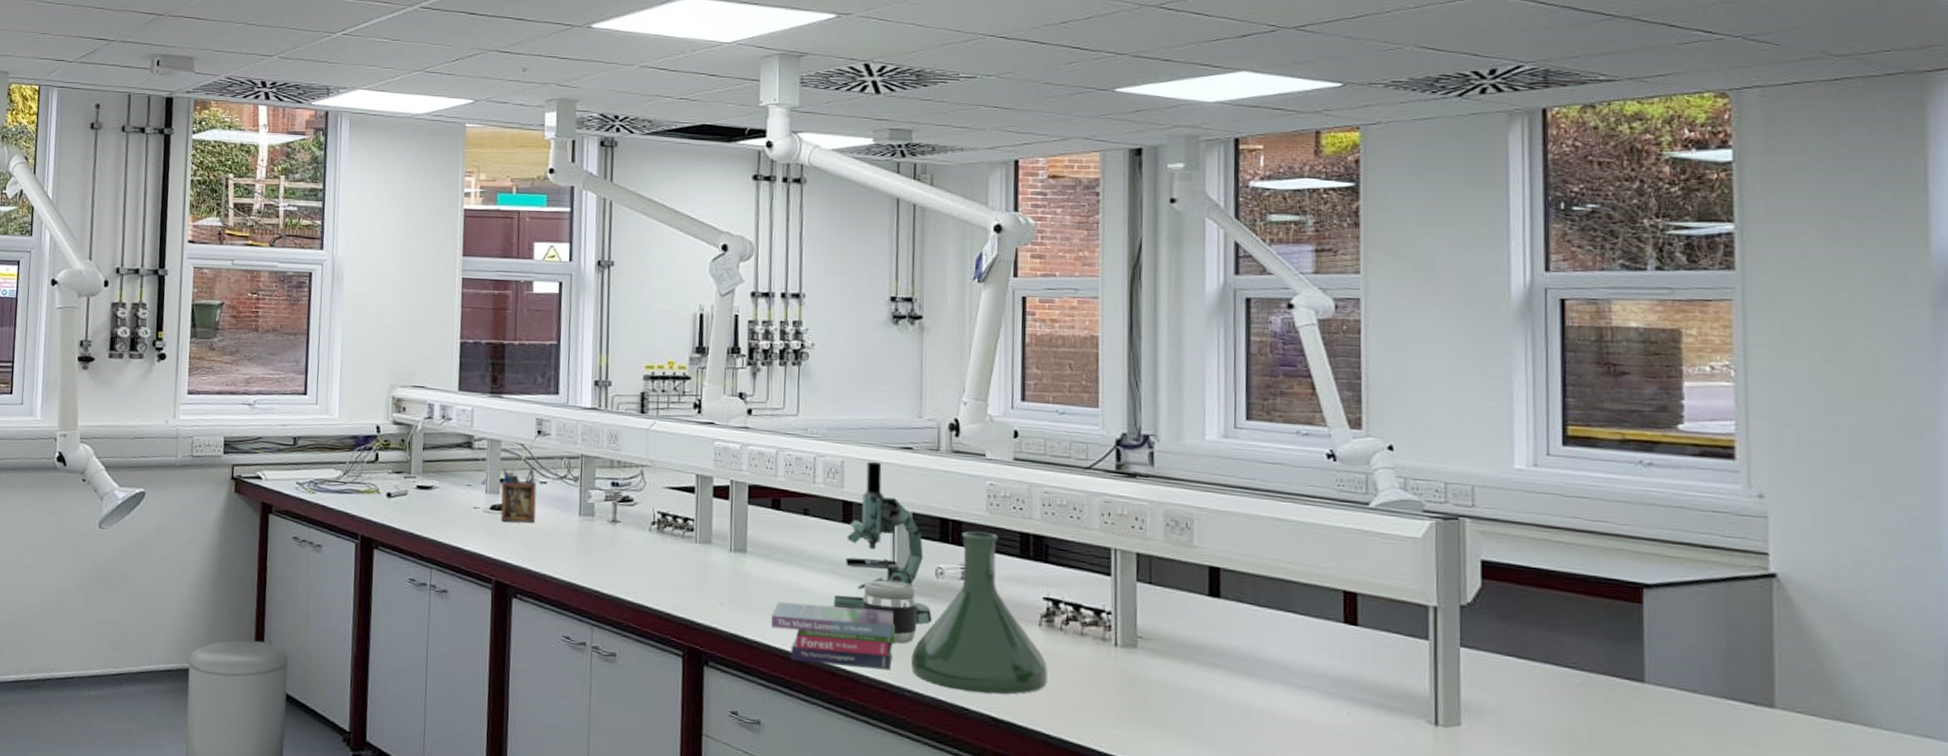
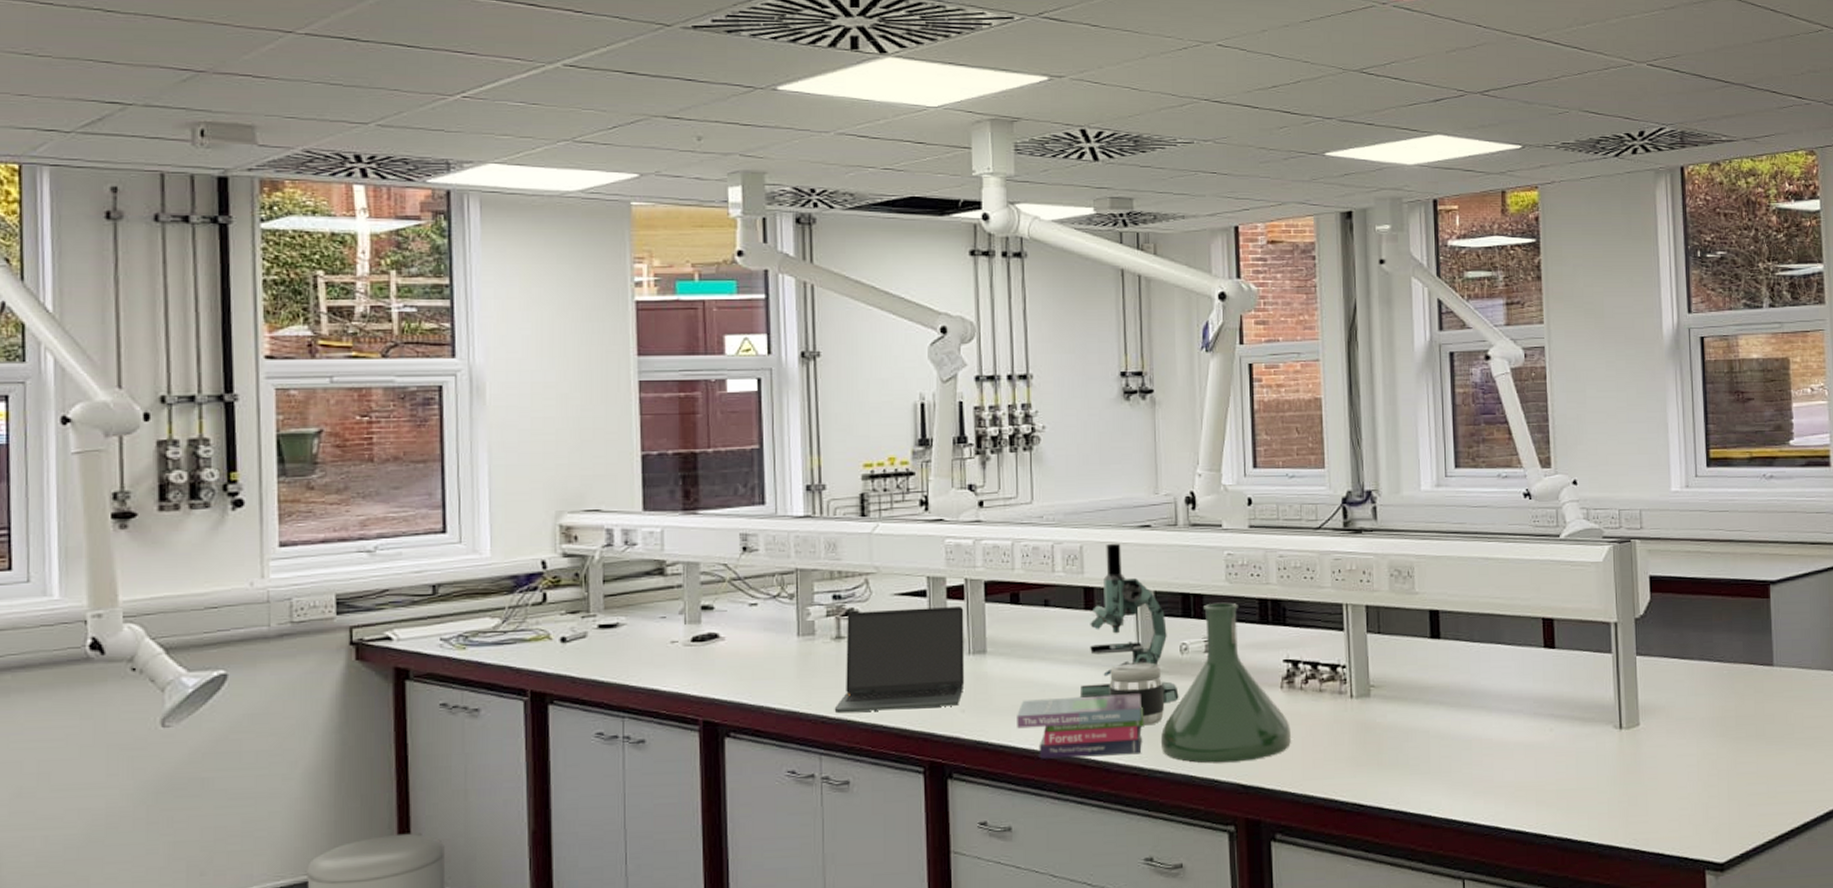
desk organizer: present [500,468,537,523] -> none [703,589,747,653]
laptop: none [606,499,728,598] -> present [834,607,965,714]

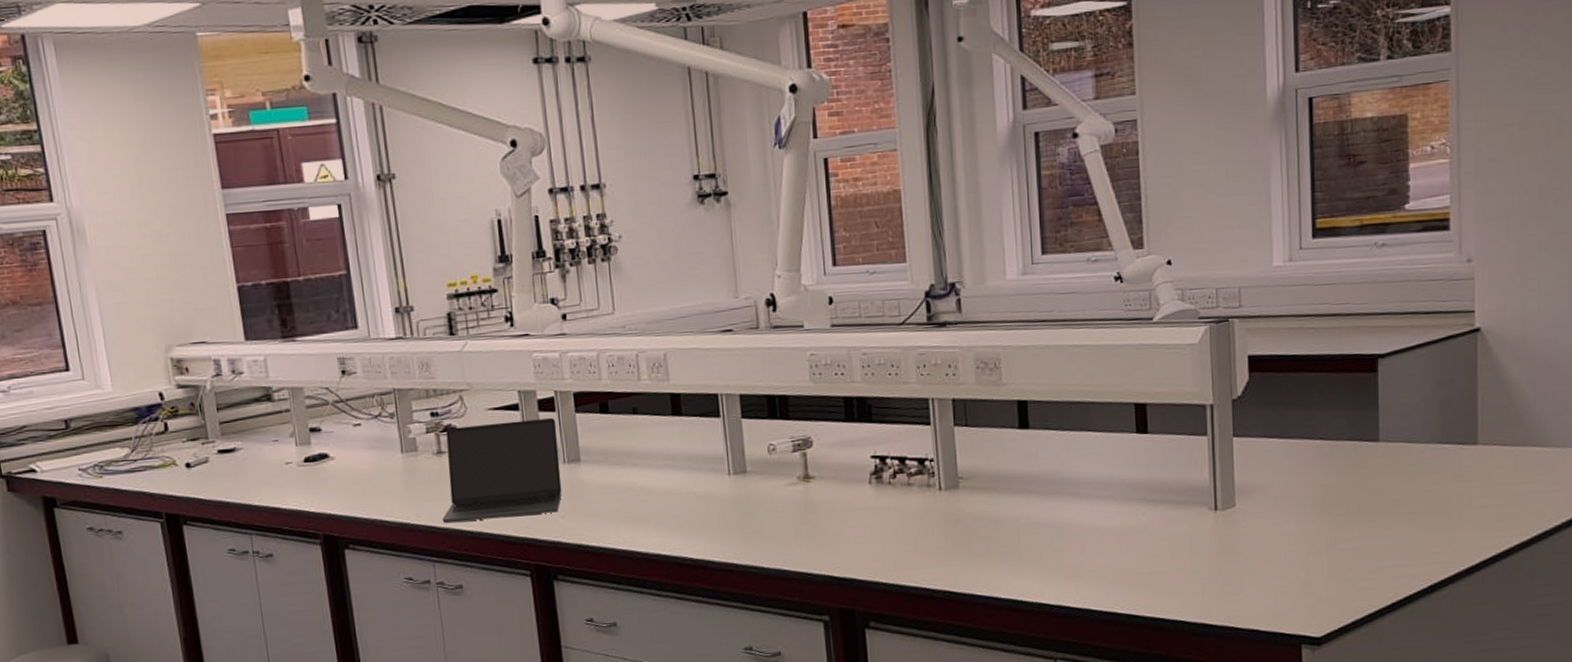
books: present [1017,693,1144,759] -> none [614,494,737,559]
microscope: present [1081,543,1179,702] -> none [673,348,769,502]
jar: present [1109,662,1164,726] -> none [700,463,755,525]
flask: present [1160,602,1291,762] -> none [753,402,881,557]

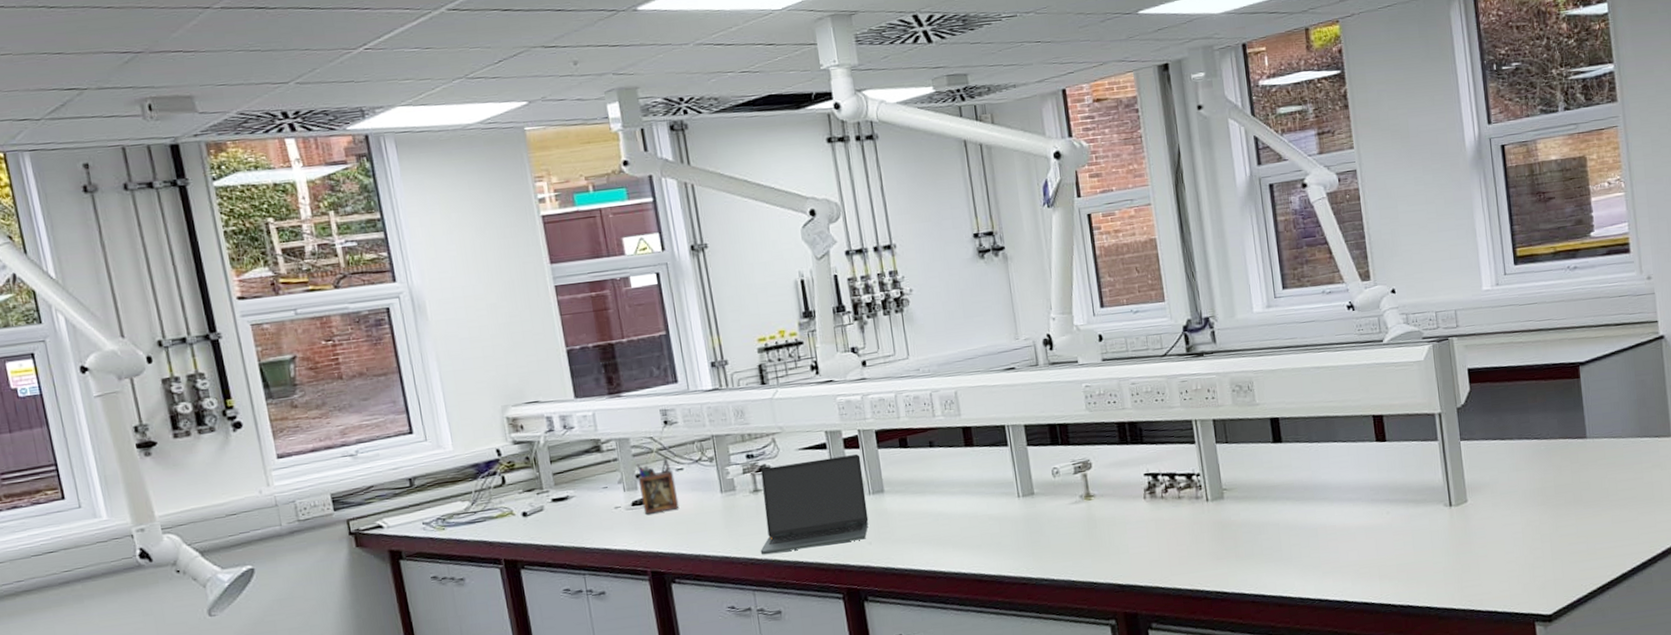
desk organizer: none [311,411,356,473] -> present [637,458,679,515]

